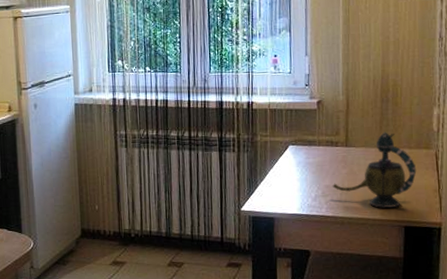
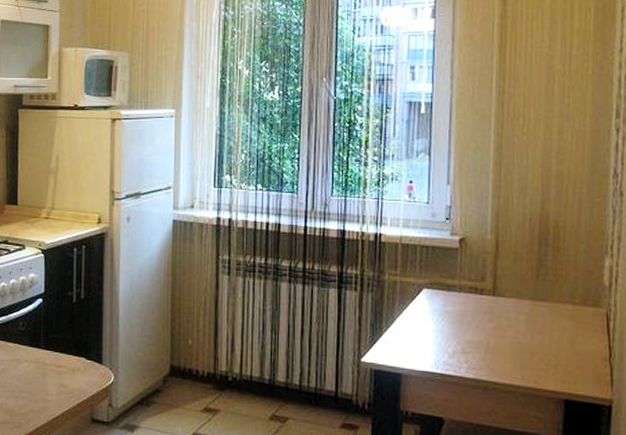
teapot: present [332,132,417,208] -> none [474,282,582,375]

